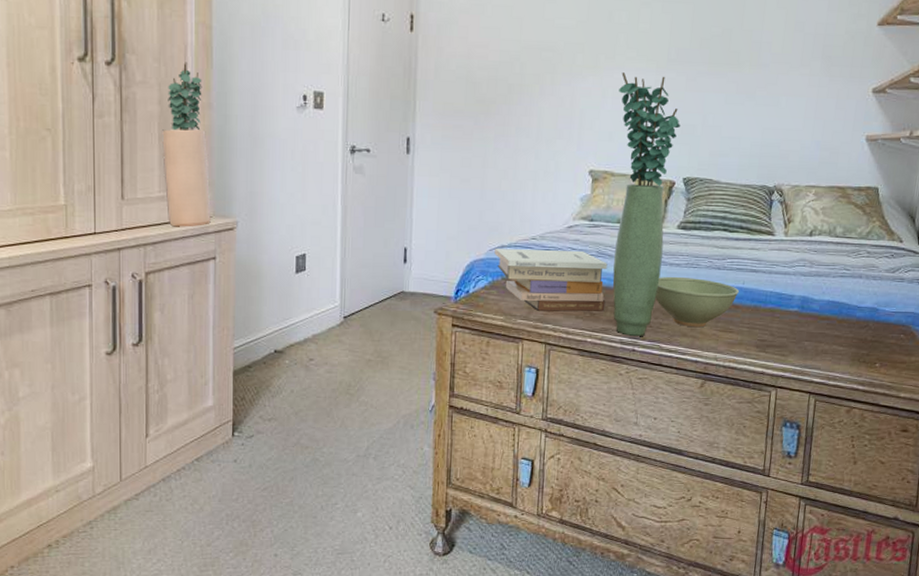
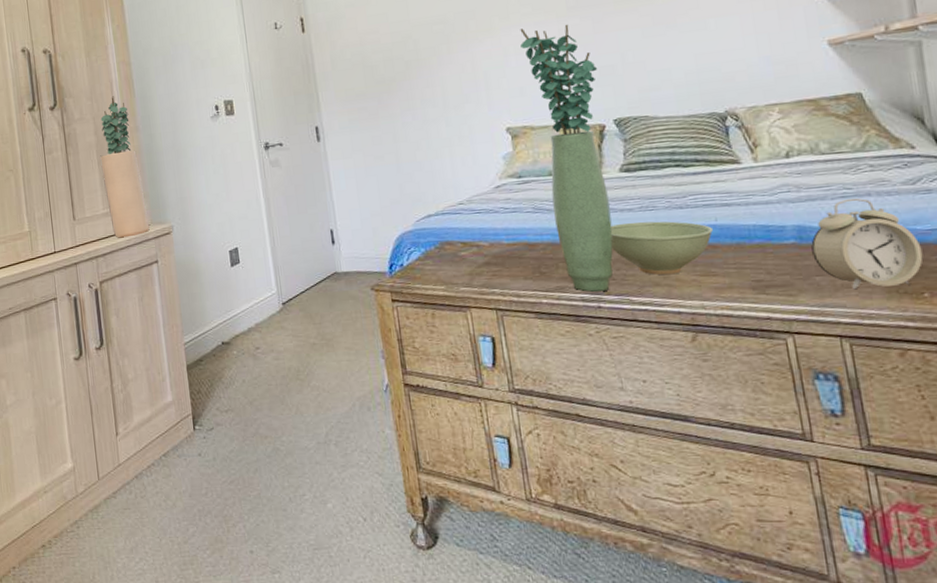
books: present [494,249,608,312] -> none [422,209,556,276]
alarm clock: none [807,278,885,356] -> present [811,198,923,290]

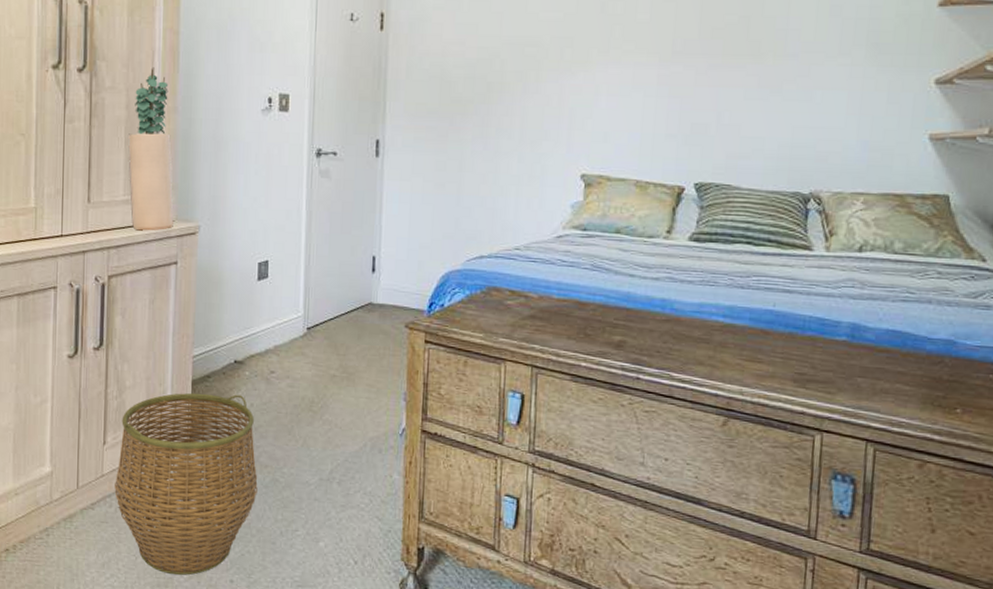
basket: none [129,373,262,551] -> present [114,392,258,575]
vase: present [520,24,614,293] -> none [610,67,691,364]
bowl: present [610,221,714,276] -> none [663,294,770,356]
alarm clock: present [811,198,923,290] -> none [860,303,966,398]

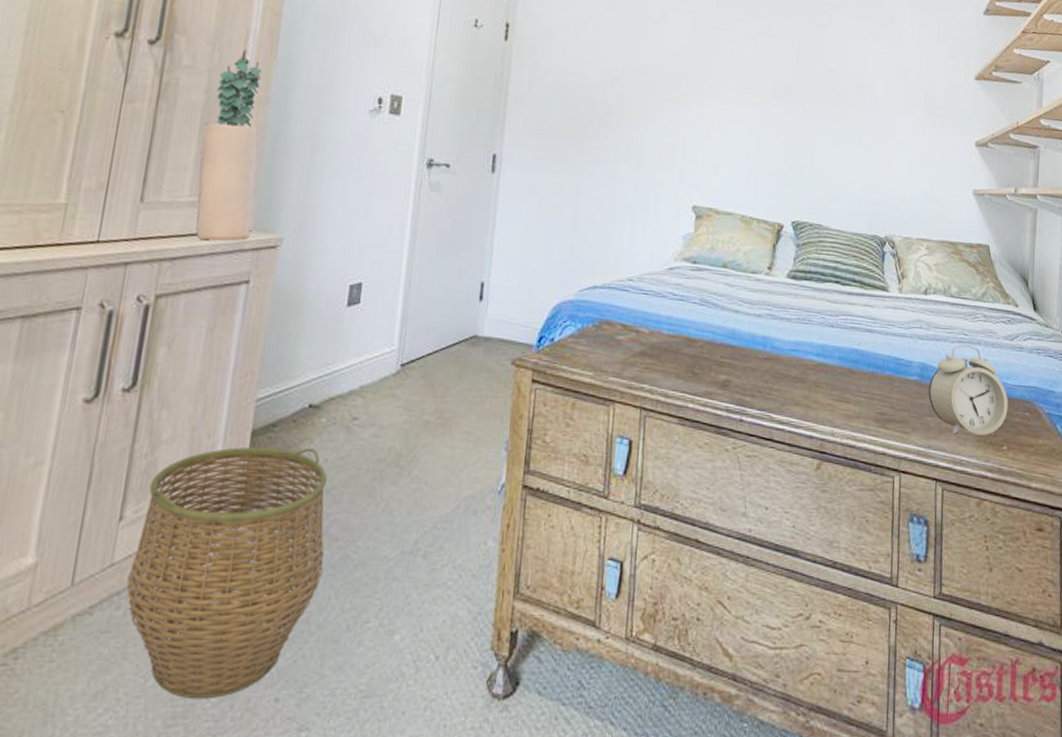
alarm clock: none [860,303,966,398] -> present [928,344,1008,436]

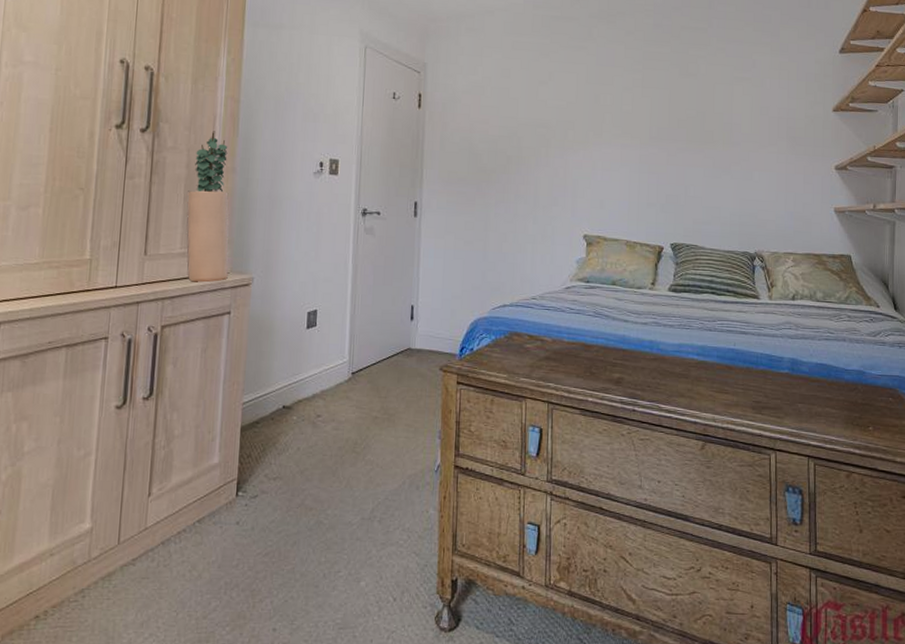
basket: present [127,446,327,698] -> none [158,439,303,628]
alarm clock: present [928,344,1008,436] -> none [799,341,873,418]

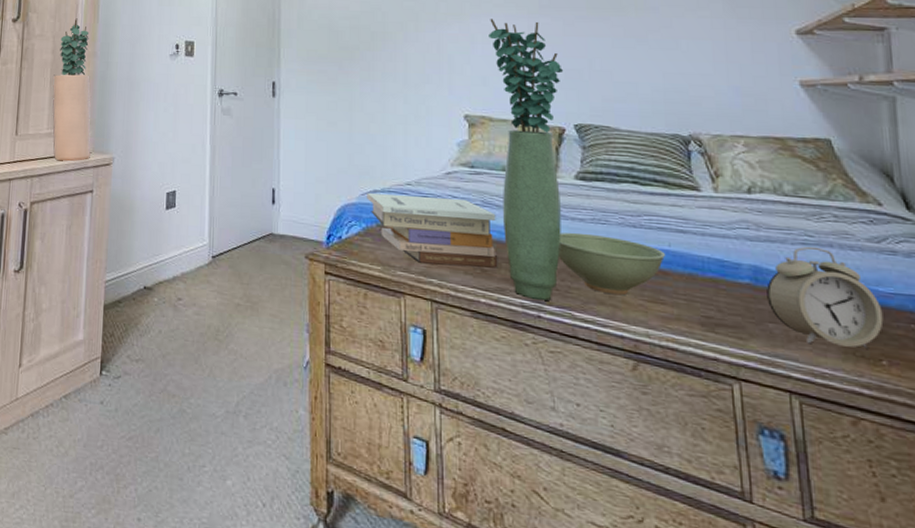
books: none [497,308,605,371] -> present [367,193,498,268]
vase: none [607,147,666,397] -> present [489,19,564,302]
bowl: none [652,337,732,388] -> present [558,232,666,296]
alarm clock: none [799,341,873,418] -> present [766,246,884,349]

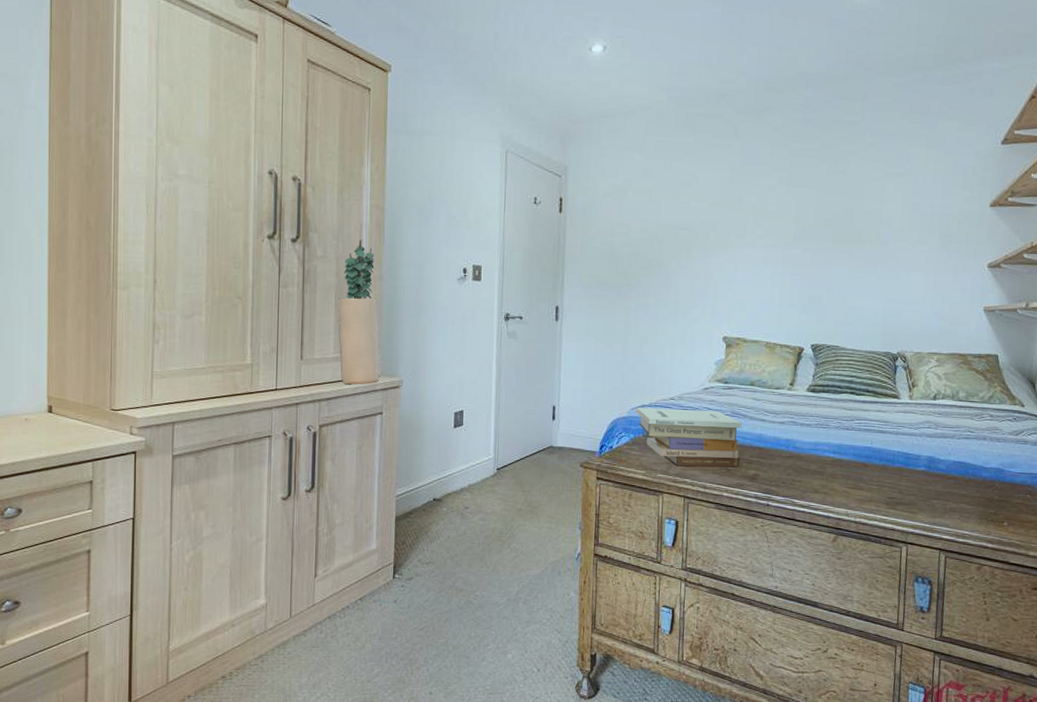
vase: present [489,19,564,302] -> none [746,249,808,493]
bowl: present [558,232,666,296] -> none [788,435,868,485]
alarm clock: present [766,246,884,349] -> none [935,440,1011,514]

